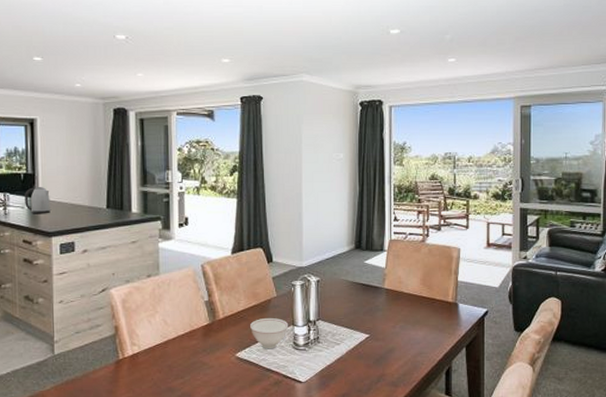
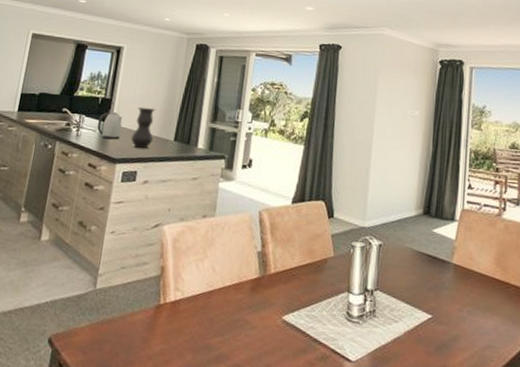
vase: none [62,178,85,219] -> present [130,106,157,148]
bowl: present [250,317,289,349] -> none [301,279,344,317]

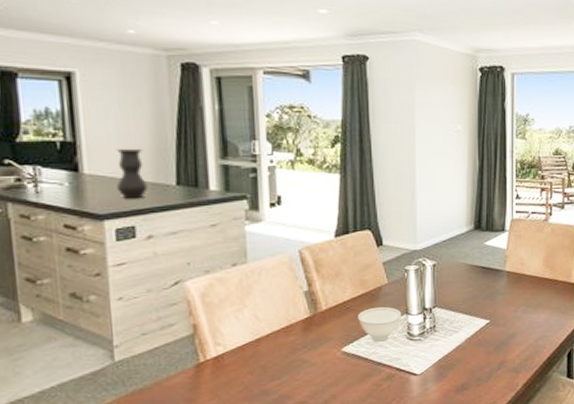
kettle: present [97,112,123,140] -> none [63,159,101,193]
bowl: none [301,279,344,317] -> present [358,306,402,342]

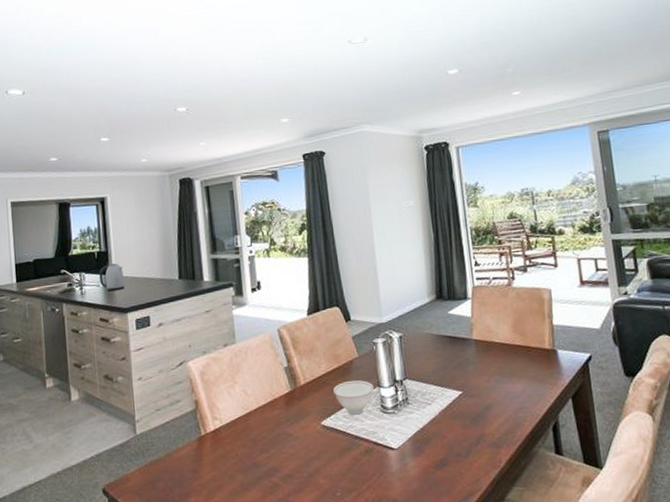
kettle: none [63,159,101,193] -> present [99,263,125,292]
vase: present [116,148,148,198] -> none [135,251,158,293]

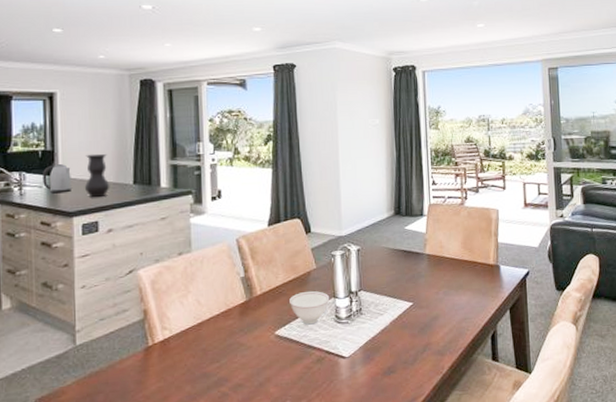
vase: none [135,251,158,293] -> present [84,153,110,197]

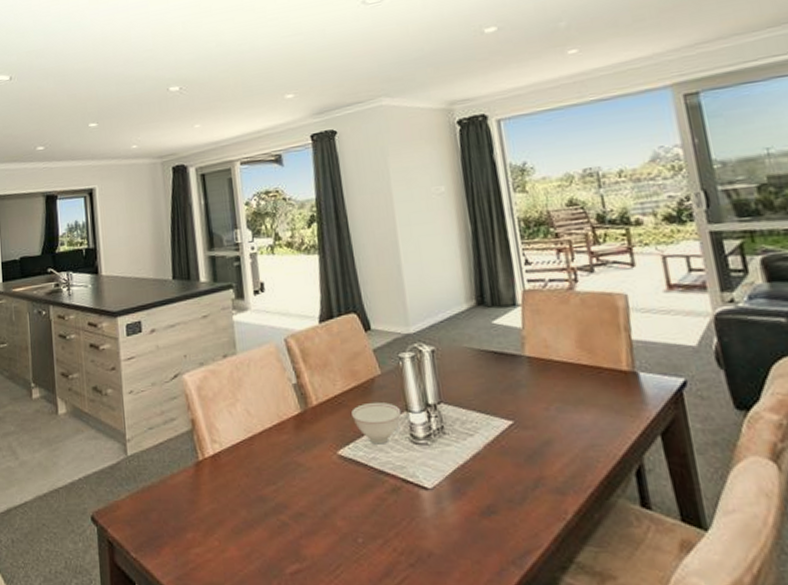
kettle: present [43,164,72,194] -> none [87,261,114,293]
vase: present [84,153,110,197] -> none [125,248,150,295]

